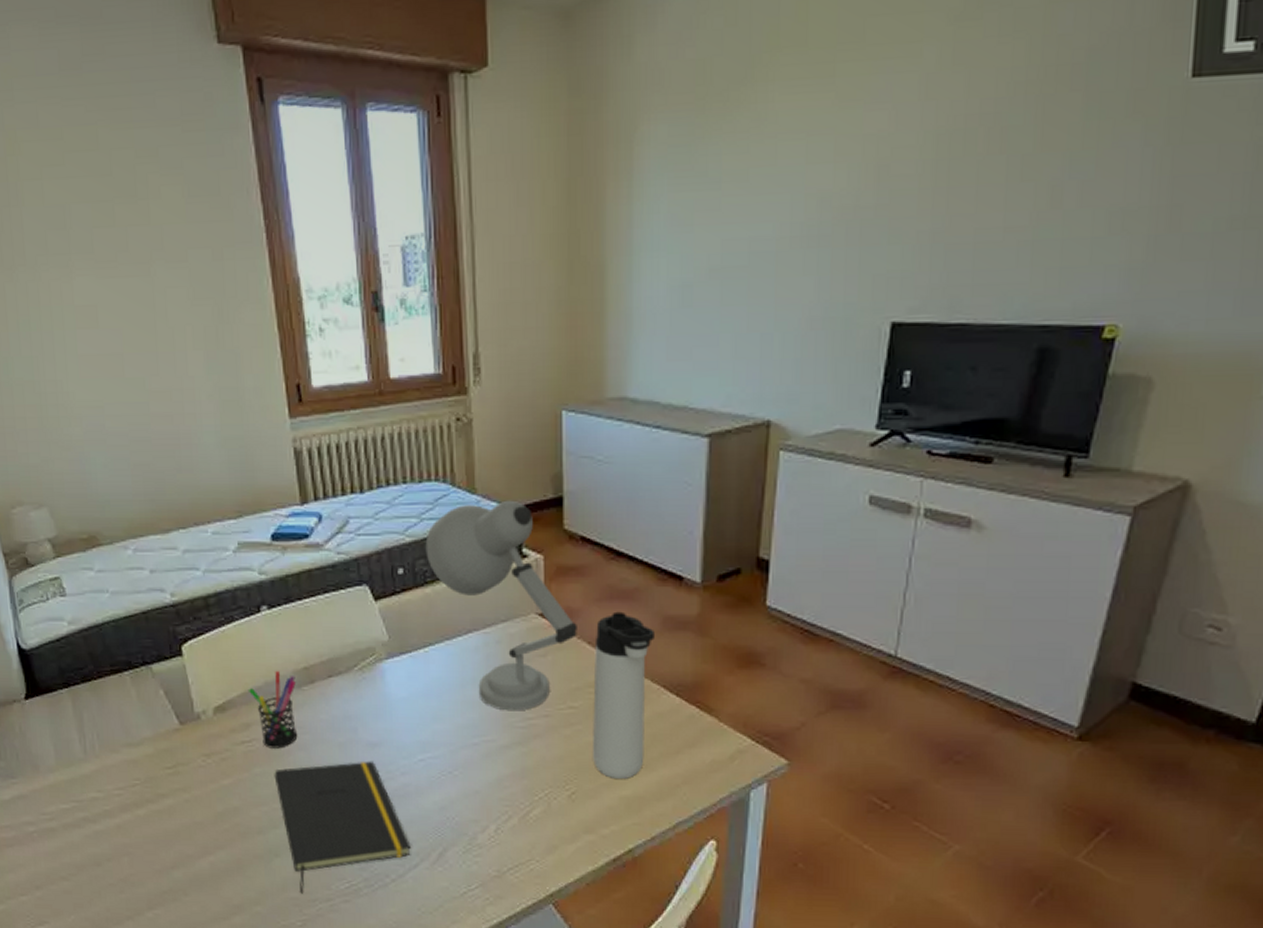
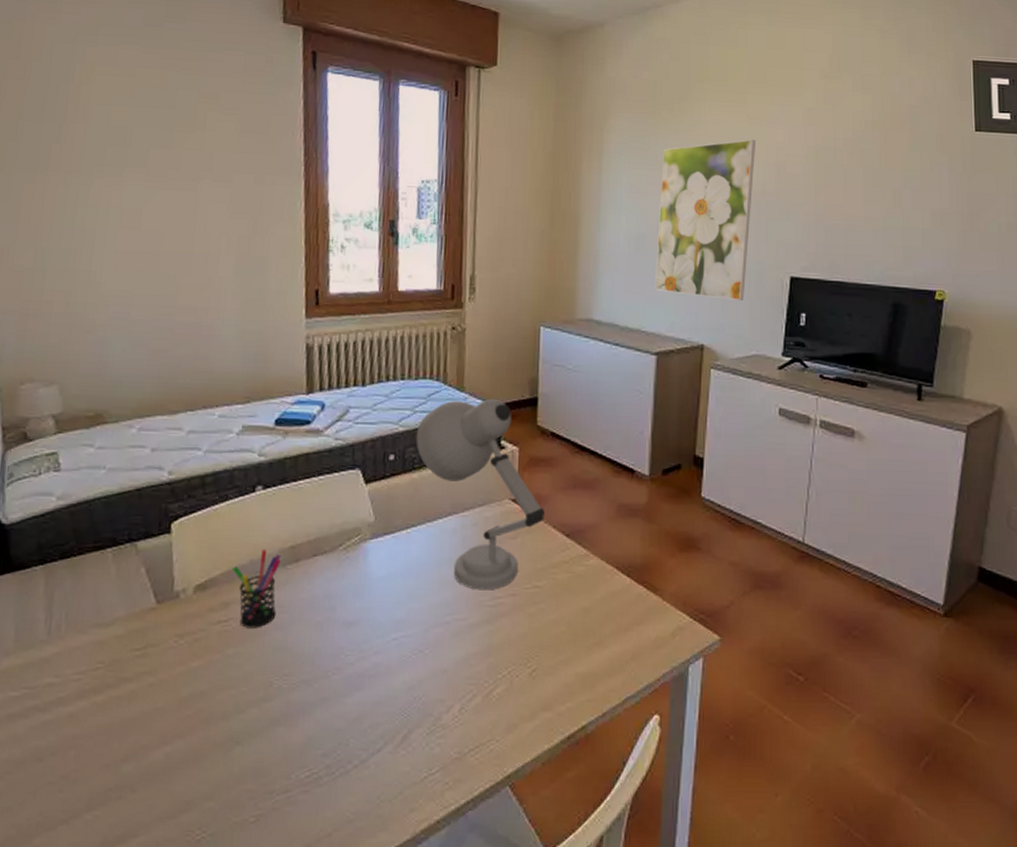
notepad: present [274,761,411,894] -> none [246,640,376,785]
thermos bottle: present [593,611,654,780] -> none [553,499,610,657]
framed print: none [706,131,848,360] -> present [655,139,756,300]

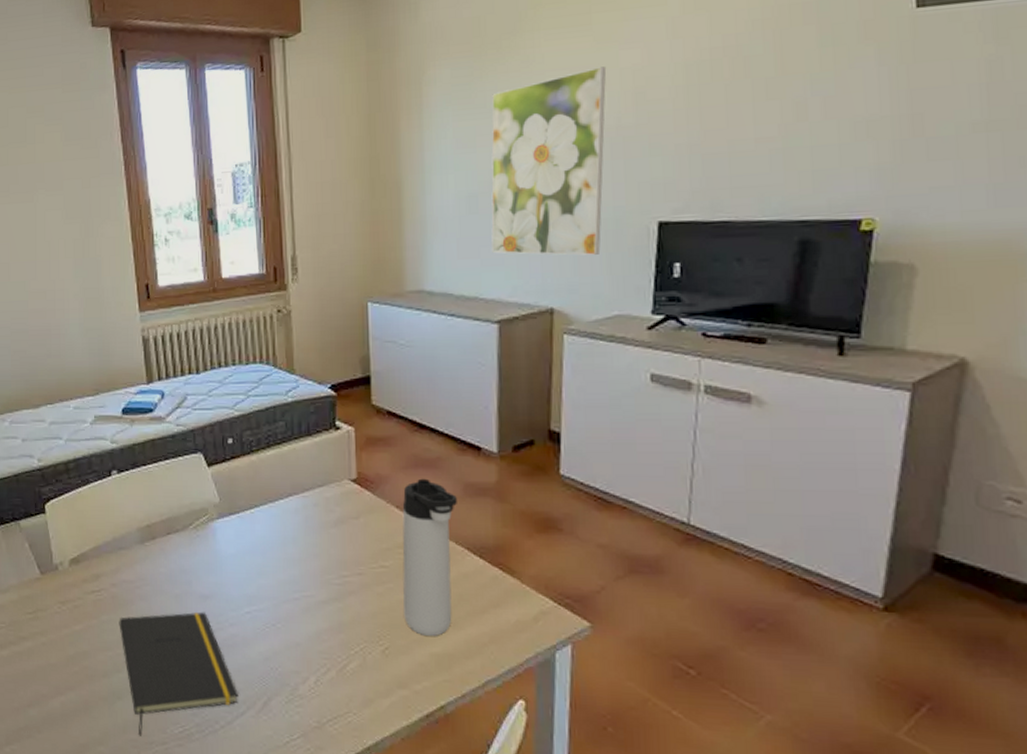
pen holder: present [232,548,282,628] -> none [98,527,140,598]
notepad: none [246,640,376,785] -> present [119,612,238,736]
desk lamp: present [416,398,545,590] -> none [251,379,386,569]
thermos bottle: none [553,499,610,657] -> present [402,478,457,637]

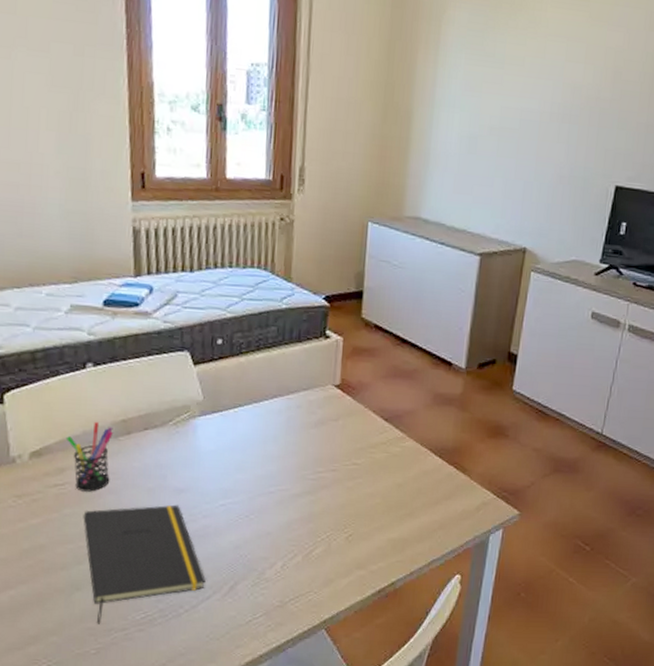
pen holder: none [98,527,140,598] -> present [65,421,114,492]
thermos bottle: present [402,478,457,637] -> none [369,387,427,525]
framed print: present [491,66,607,256] -> none [483,41,596,207]

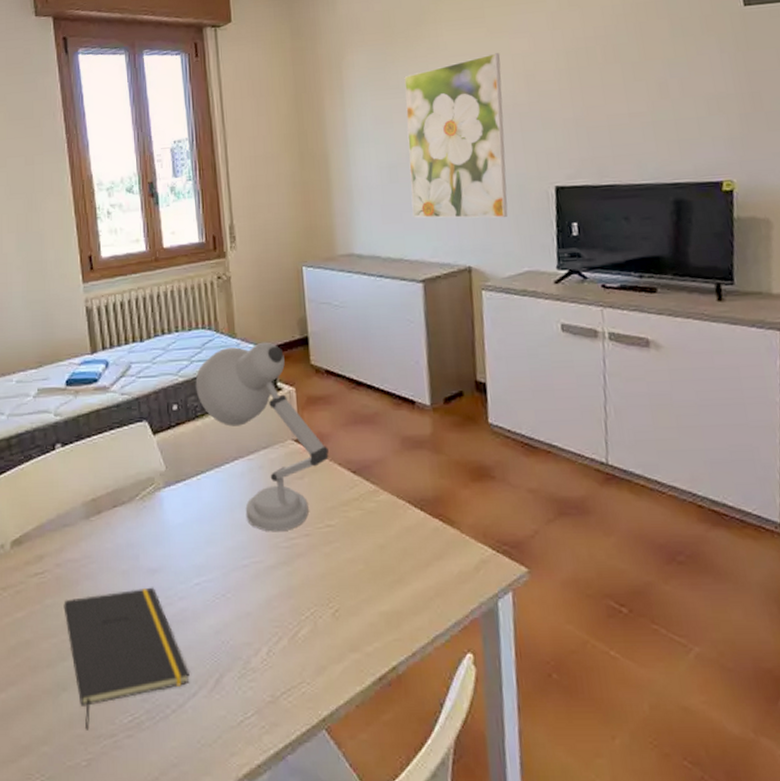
pen holder: present [65,421,114,492] -> none [42,503,86,579]
desk lamp: none [243,290,366,466] -> present [195,342,329,532]
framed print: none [483,41,596,207] -> present [404,53,508,218]

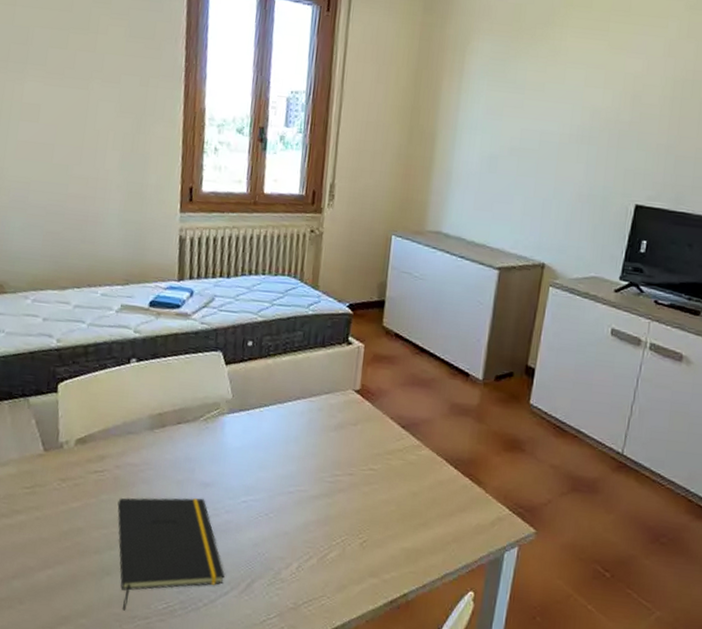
desk lamp: present [195,342,329,532] -> none [272,297,384,468]
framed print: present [404,53,508,218] -> none [503,67,615,224]

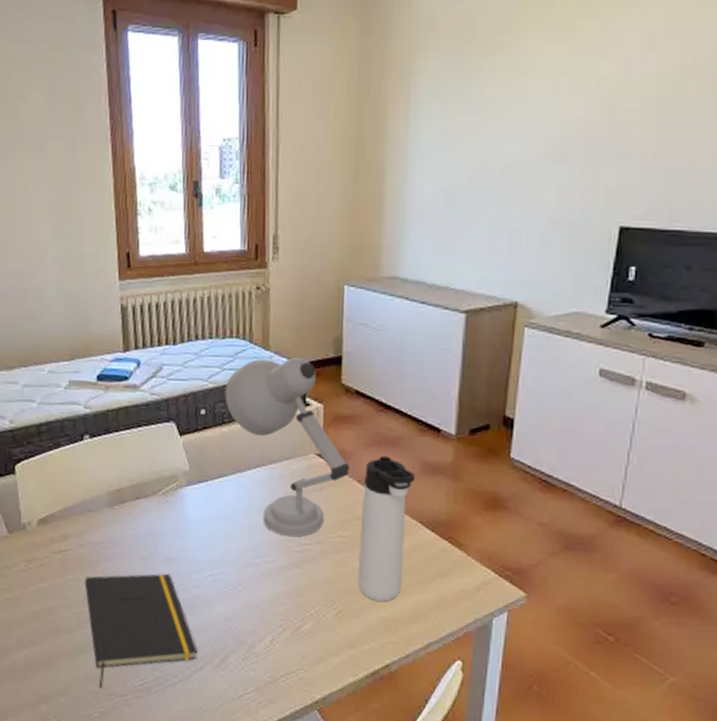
desk lamp: none [272,297,384,468] -> present [225,357,349,537]
thermos bottle: none [384,395,443,534] -> present [358,455,415,602]

